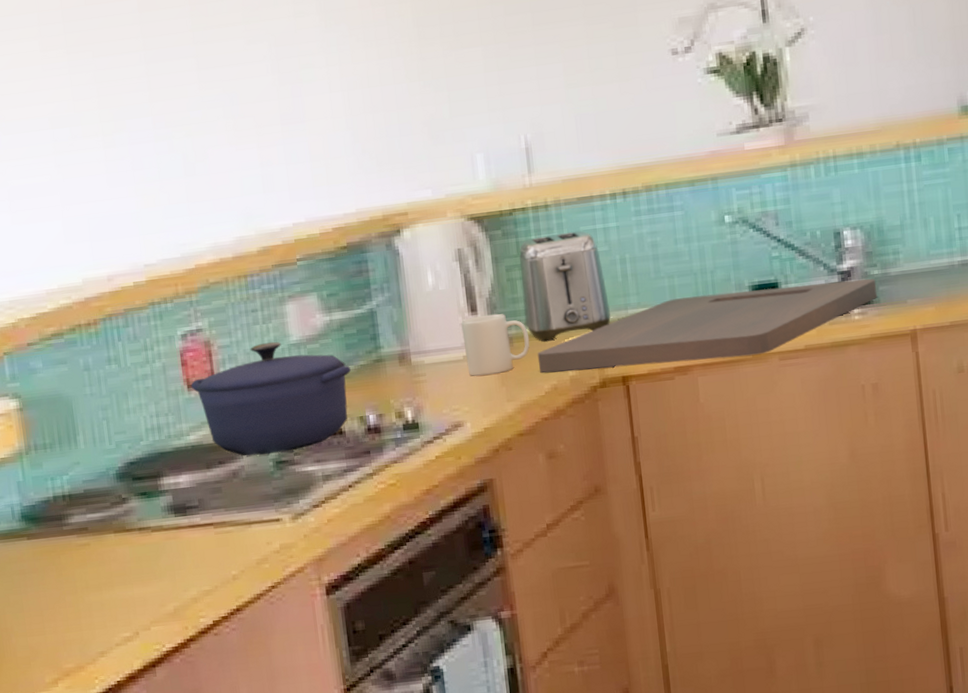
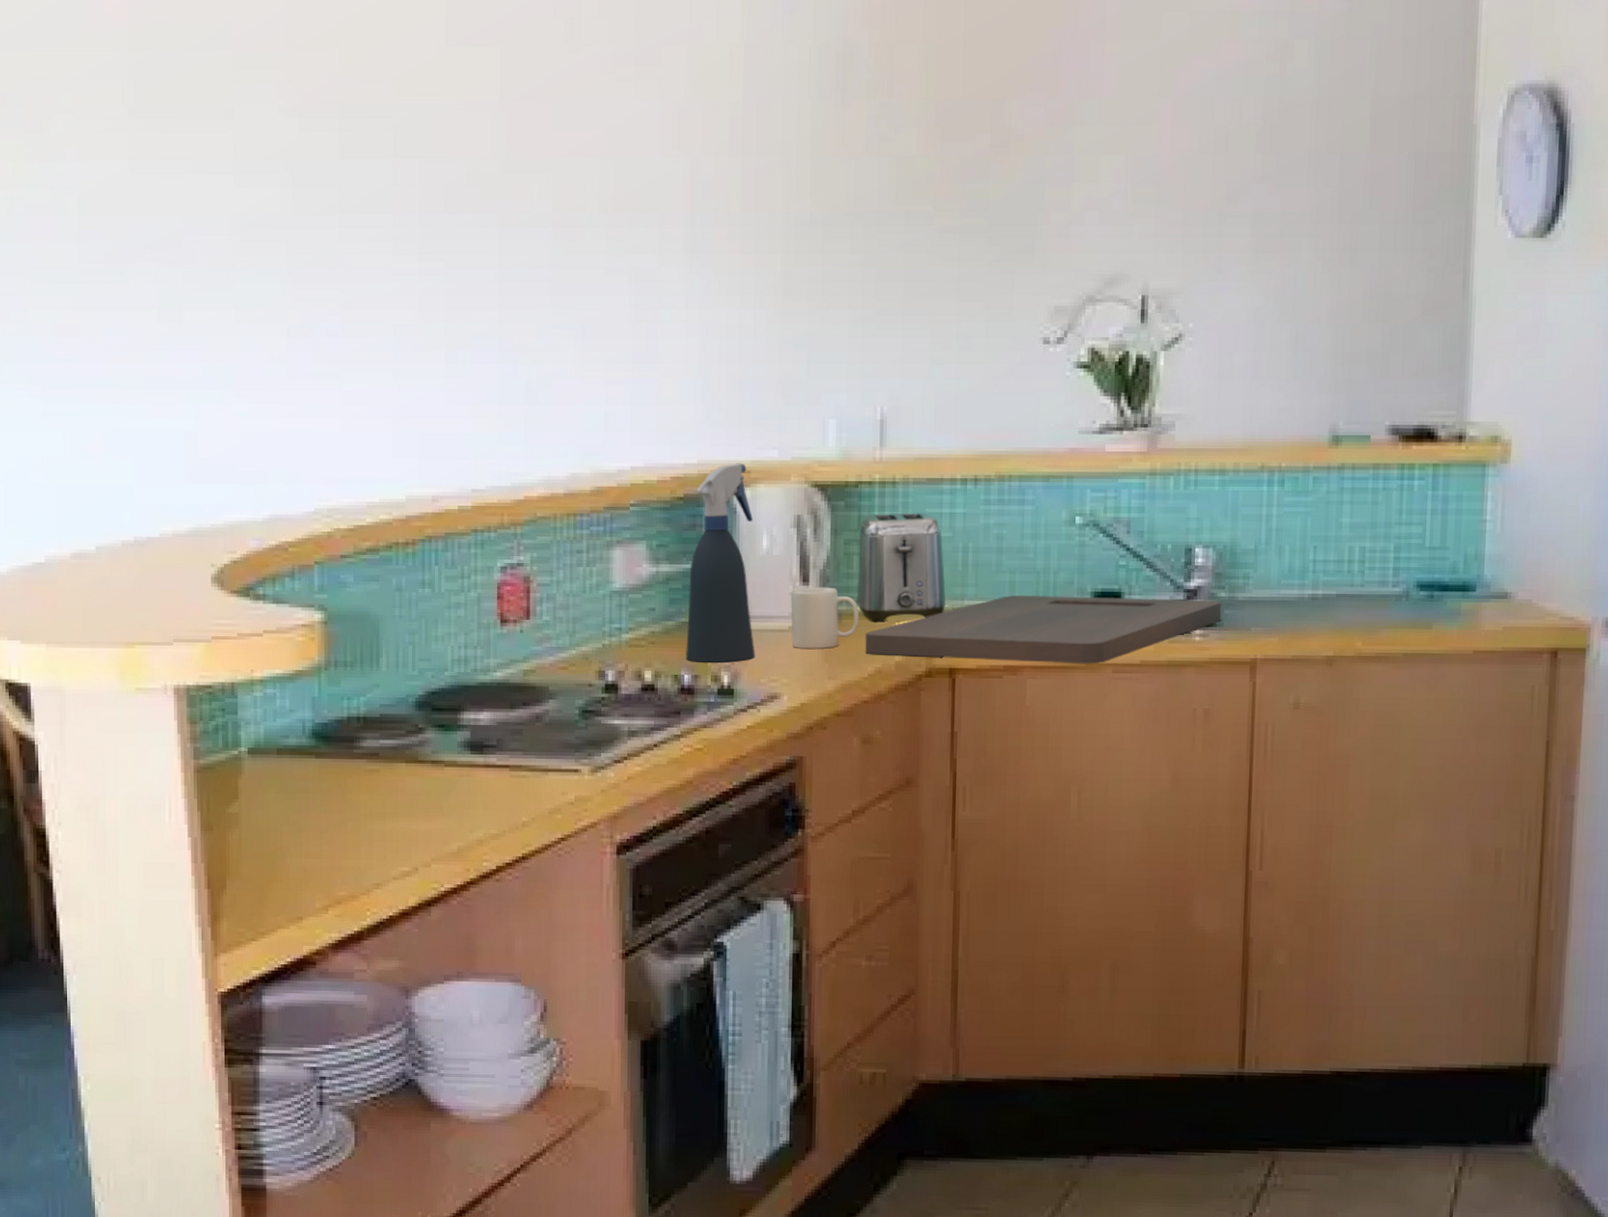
cooking pot: present [190,341,351,456] -> none [504,586,671,701]
spray bottle: none [354,206,435,402] -> present [686,463,755,663]

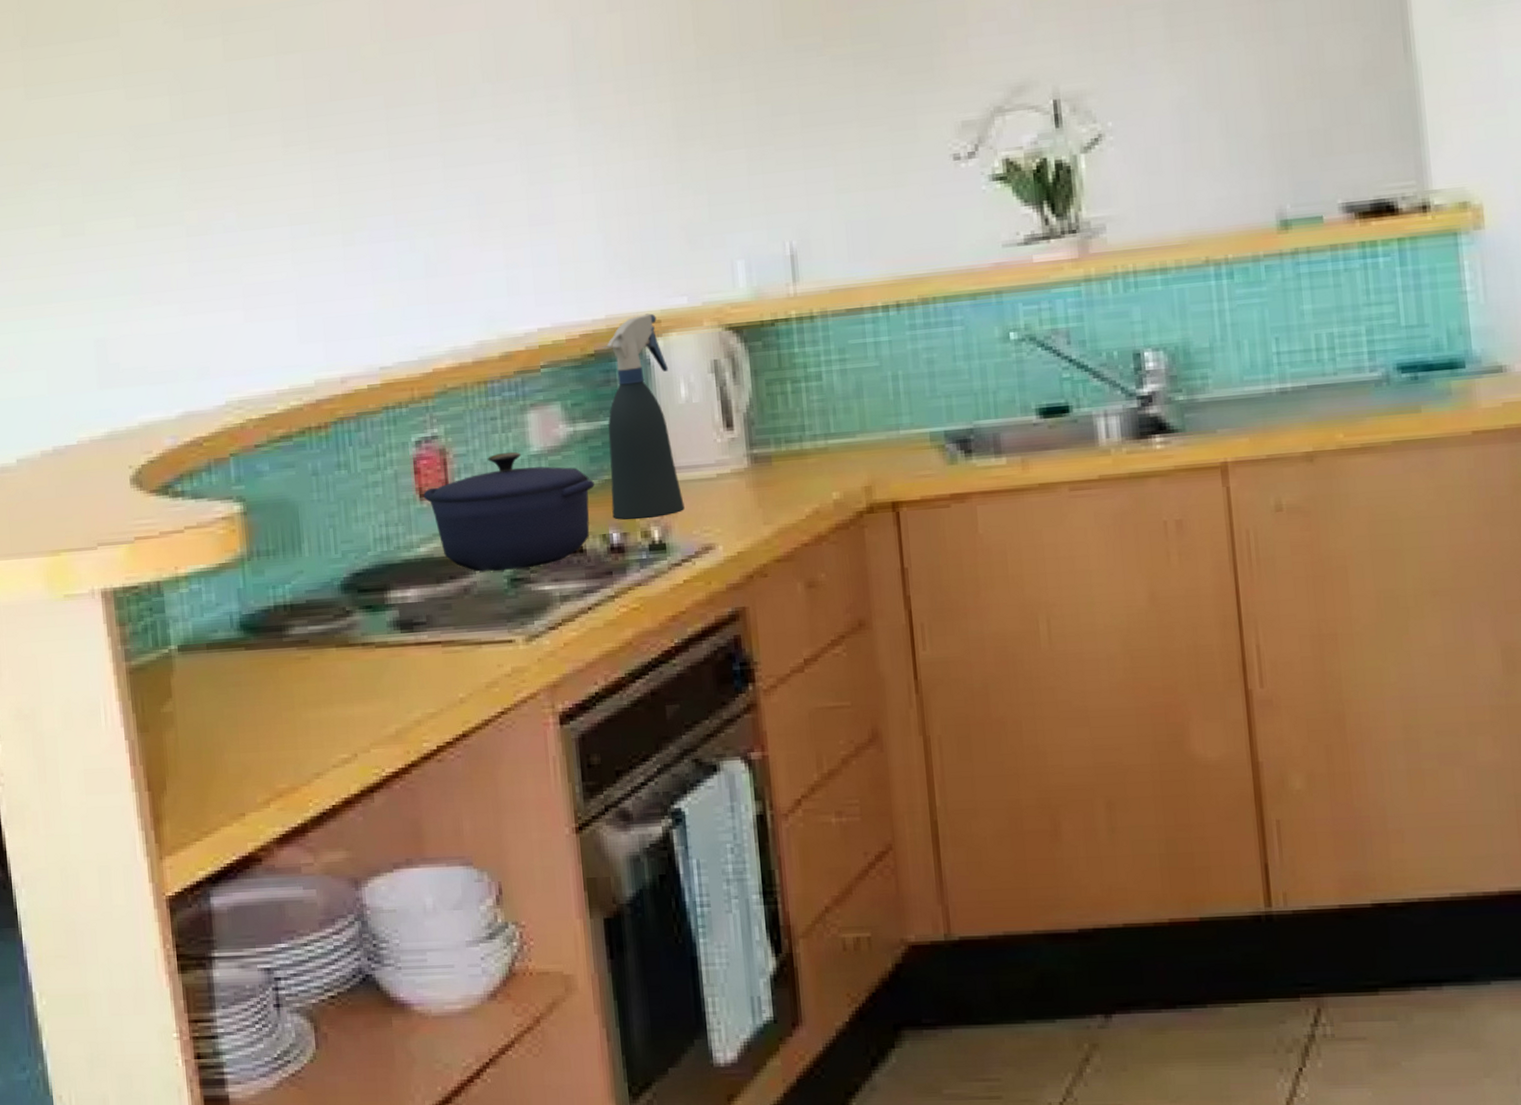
cooking pot: none [504,586,671,701] -> present [423,451,594,572]
mug: present [791,587,859,650] -> none [715,430,791,496]
toaster: present [856,512,946,622] -> none [781,344,880,462]
cutting board: present [865,595,1222,665] -> none [798,404,1183,496]

